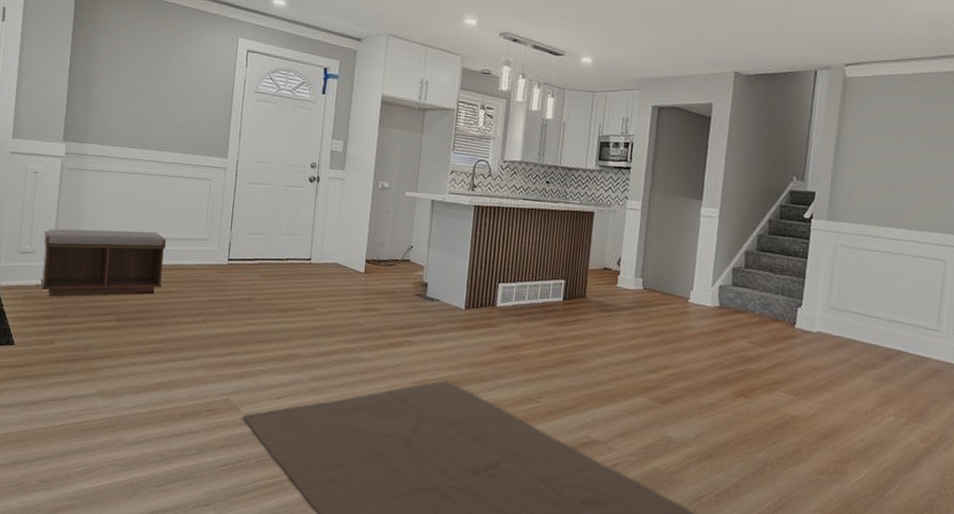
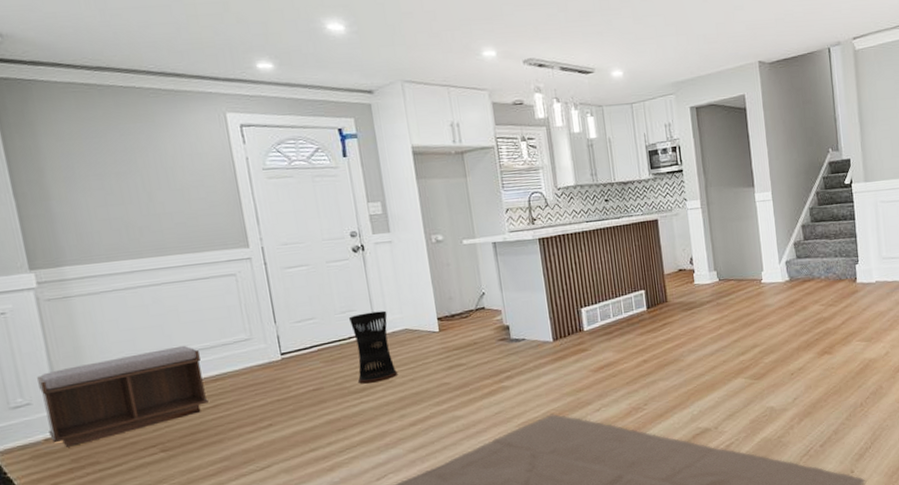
umbrella stand: none [285,239,324,307] -> present [348,310,397,384]

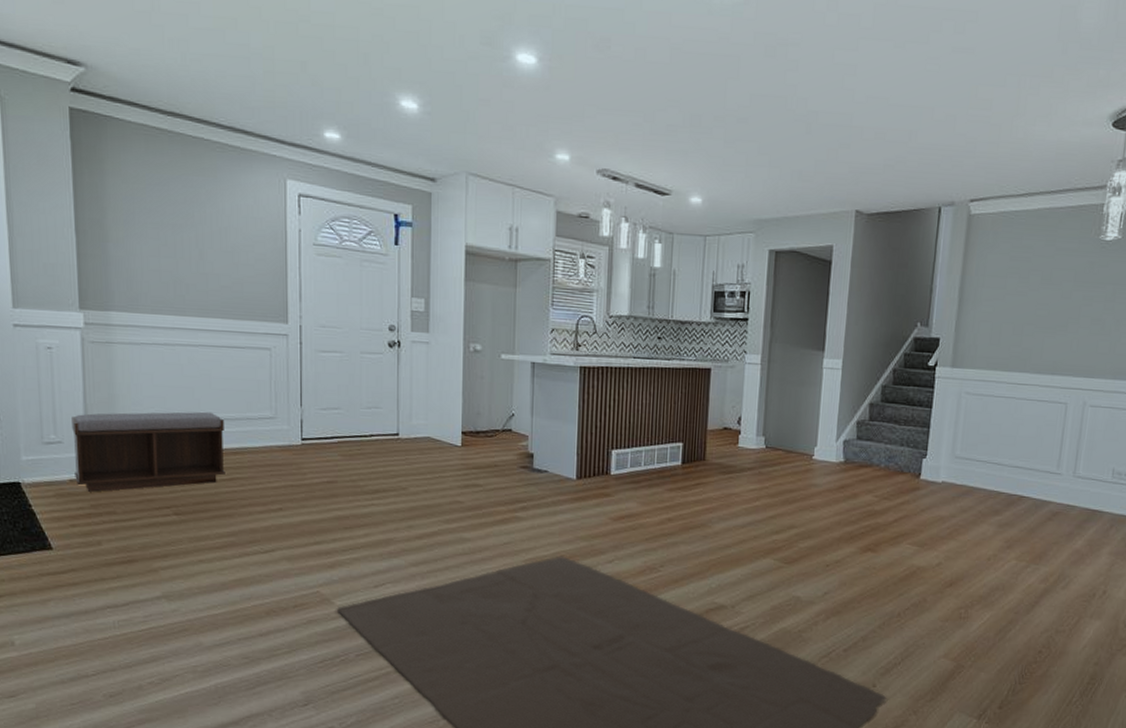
umbrella stand: present [348,310,397,384] -> none [373,412,412,487]

